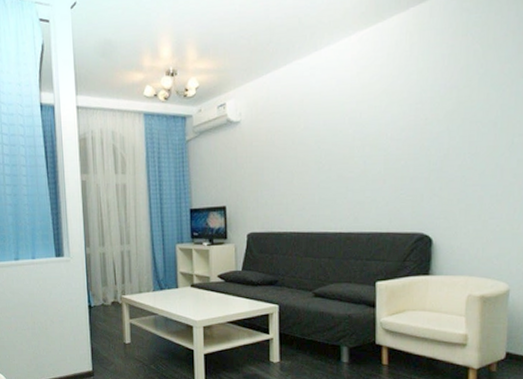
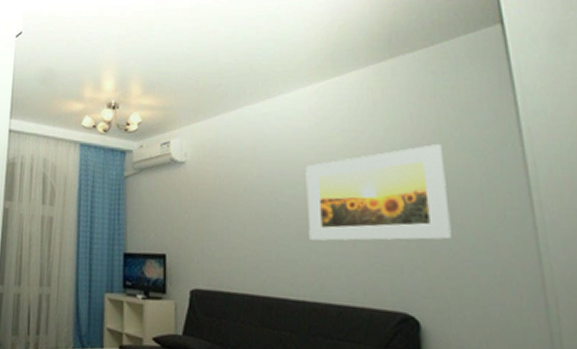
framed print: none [346,82,468,181] -> present [306,144,452,241]

